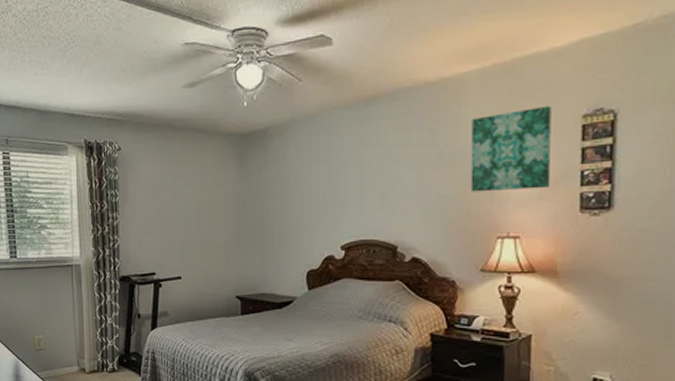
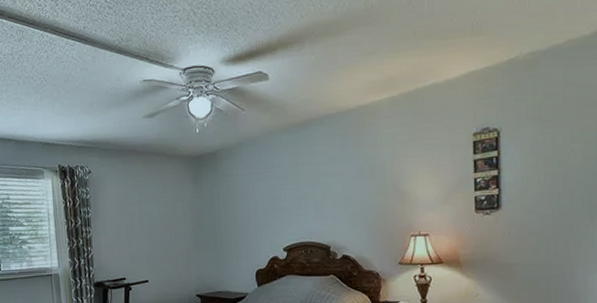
wall art: present [470,105,552,192] -> none [385,126,451,199]

